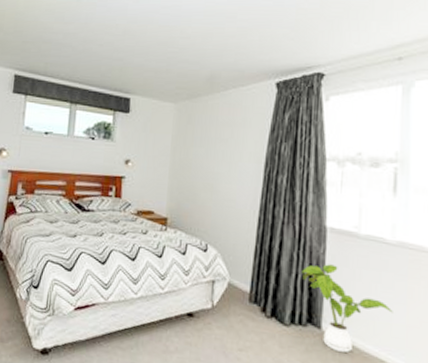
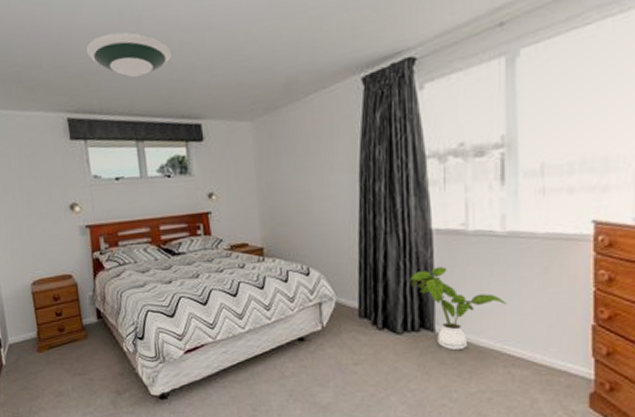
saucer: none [44,12,116,50] -> present [86,31,172,77]

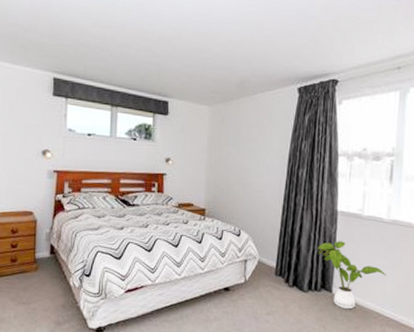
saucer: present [86,31,172,77] -> none [80,16,153,55]

